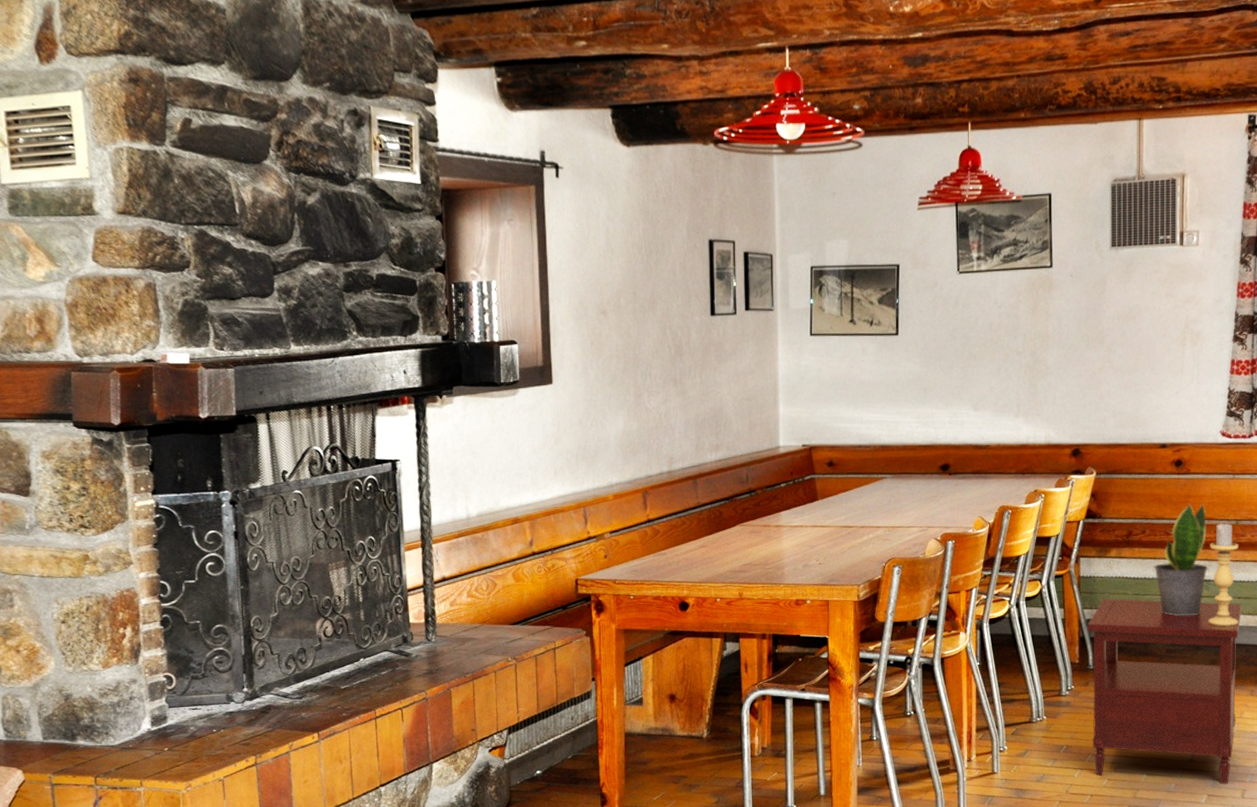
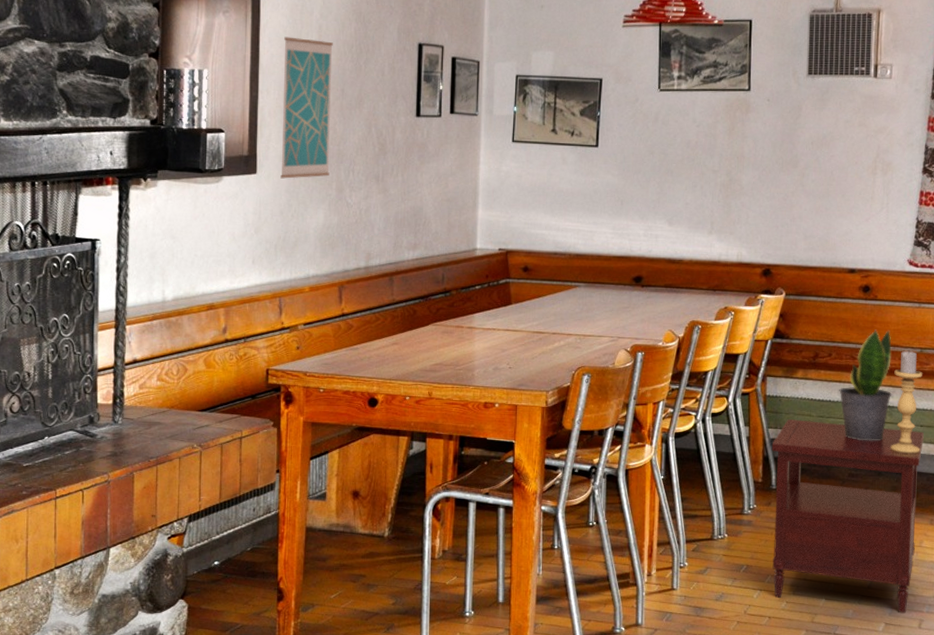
wall art: none [572,241,626,387] -> present [280,36,333,179]

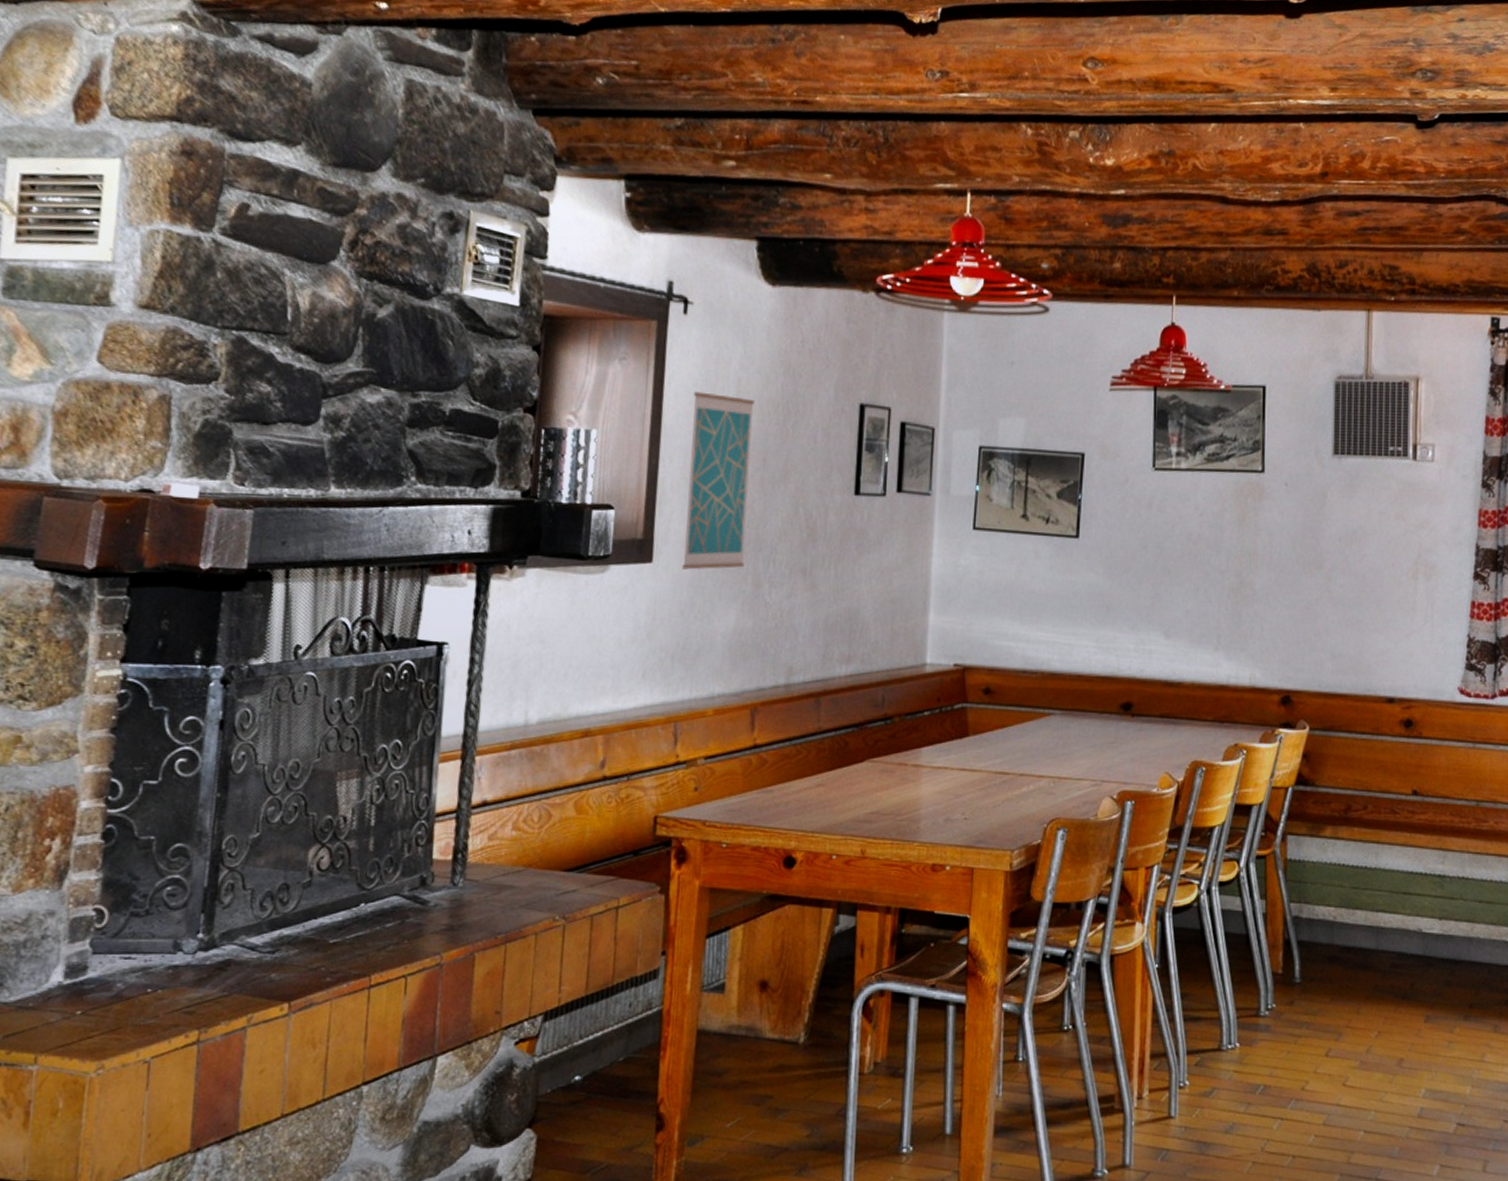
side table: present [771,419,924,614] -> none [1294,891,1483,1152]
potted plant: present [839,329,892,441] -> none [1377,775,1443,921]
candle holder: present [891,350,922,454] -> none [1443,803,1480,938]

